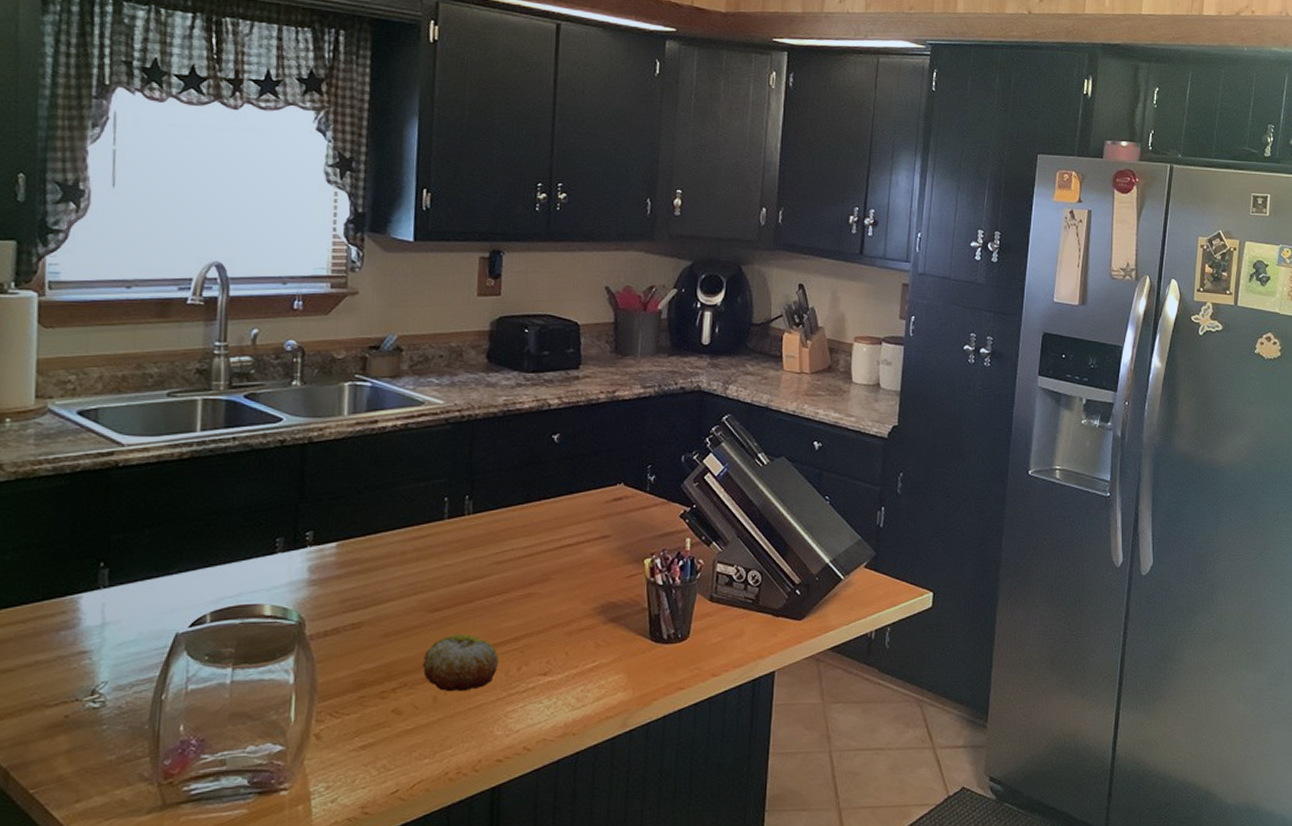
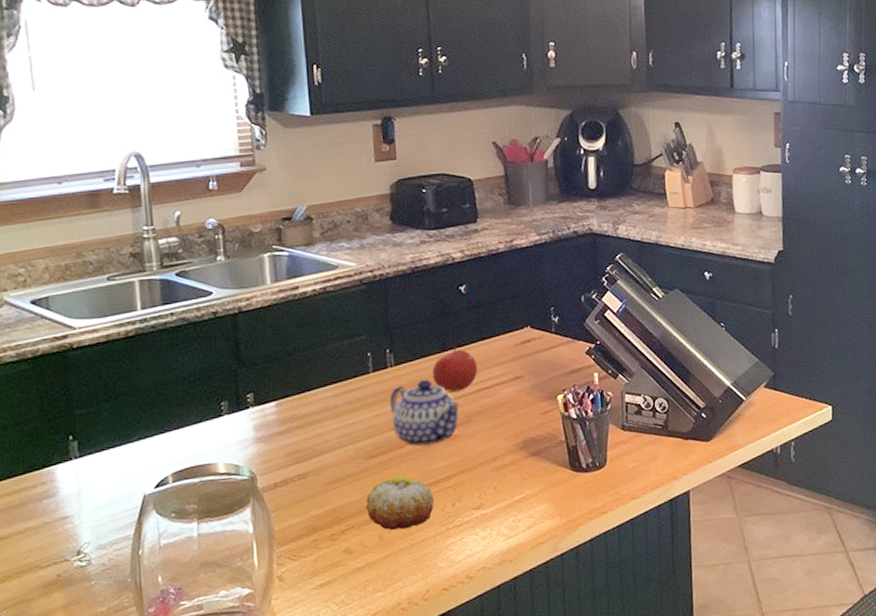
teapot: none [462,530,539,603] -> present [389,379,460,446]
fruit: none [512,497,562,547] -> present [432,345,477,393]

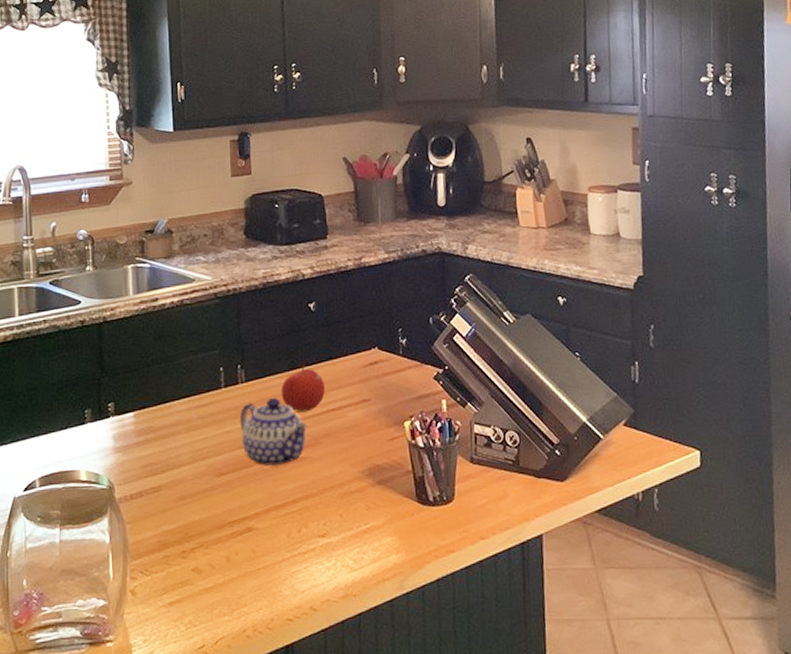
fruit: present [365,476,434,531] -> none [214,497,280,553]

